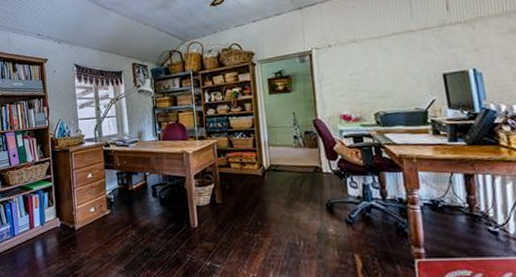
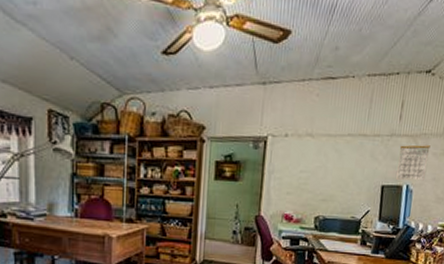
calendar: none [454,27,495,67] -> present [396,144,430,181]

